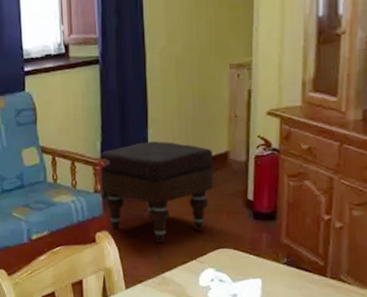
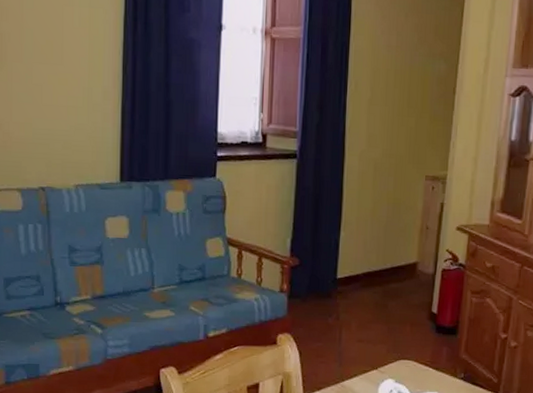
ottoman: present [99,141,214,243] -> none [286,244,402,350]

